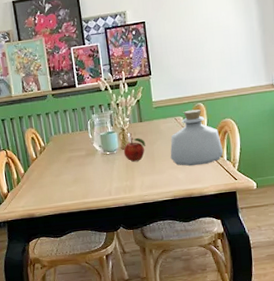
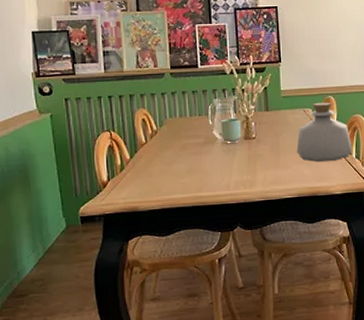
fruit: present [123,138,146,162] -> none [246,127,271,154]

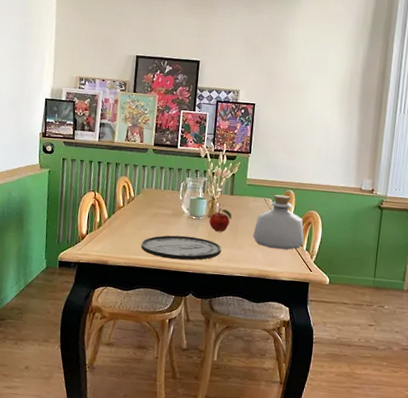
plate: none [173,163,265,193] -> present [141,235,222,260]
fruit: none [246,127,271,154] -> present [209,208,232,232]

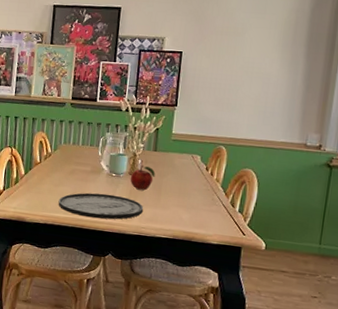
bottle: present [253,194,304,250] -> none [178,150,237,211]

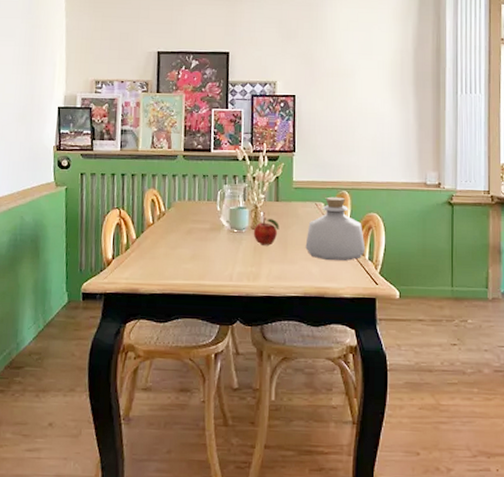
plate: present [58,192,144,219] -> none [176,252,271,282]
bottle: none [178,150,237,211] -> present [305,196,366,261]

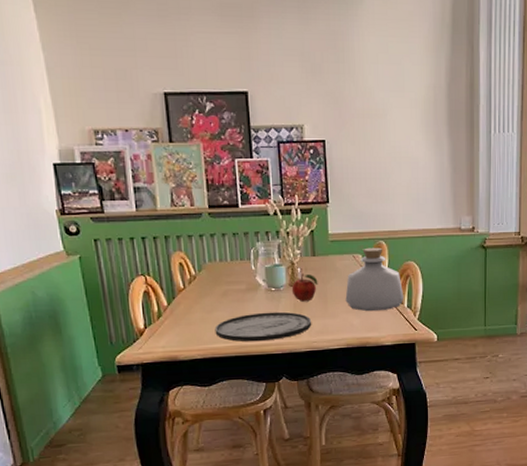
plate: none [176,252,271,282] -> present [215,311,312,342]

